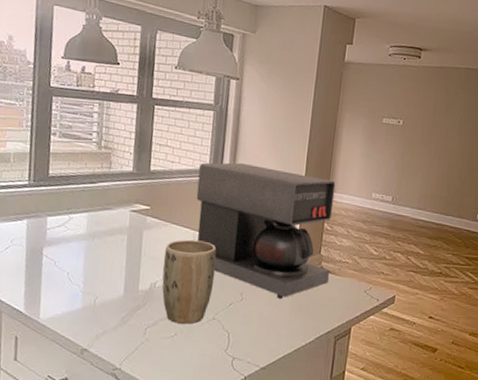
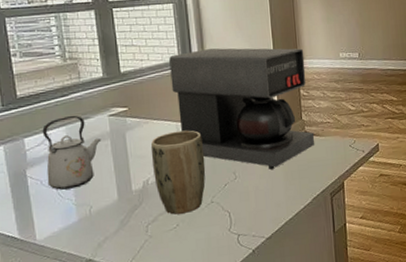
kettle: none [60,203,119,276] -> present [42,115,102,190]

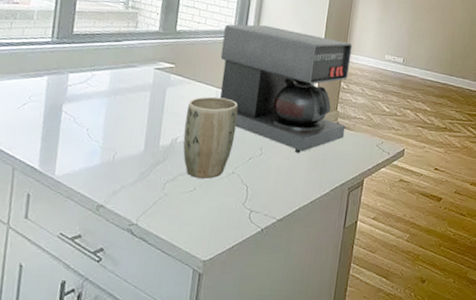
kettle: present [42,115,102,190] -> none [79,61,142,132]

